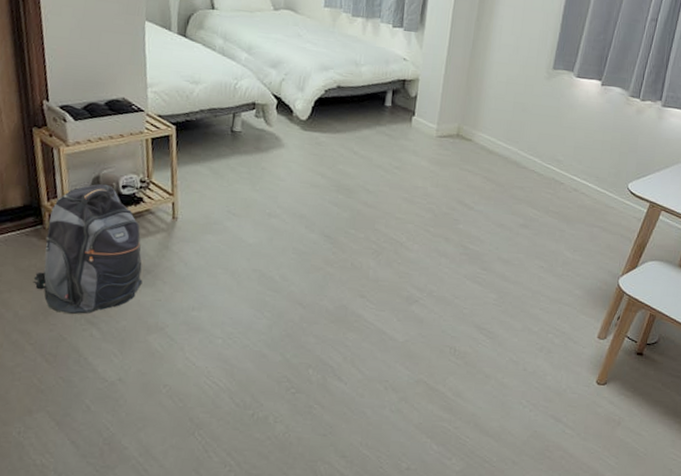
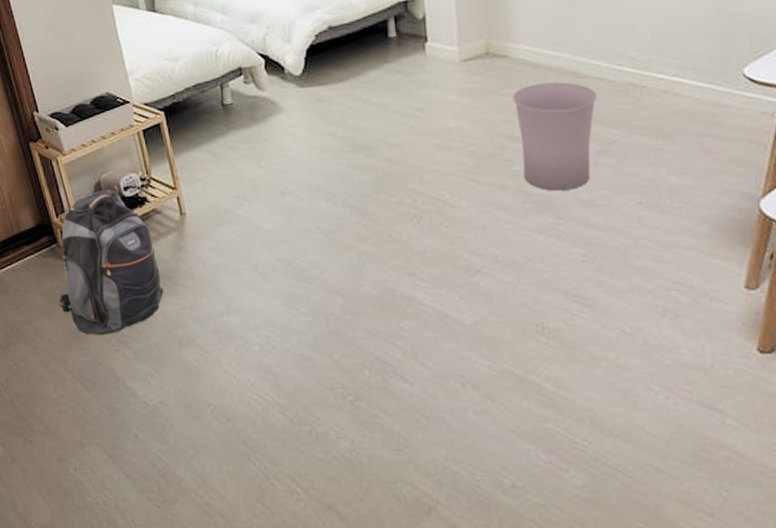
waste bin: none [465,165,530,250] -> present [512,82,598,191]

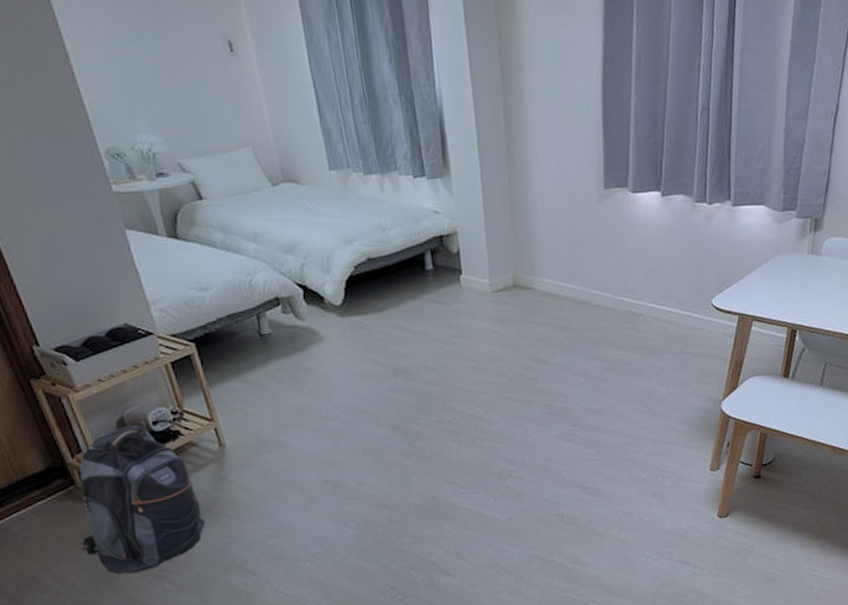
waste bin: present [512,82,598,191] -> none [536,310,605,403]

